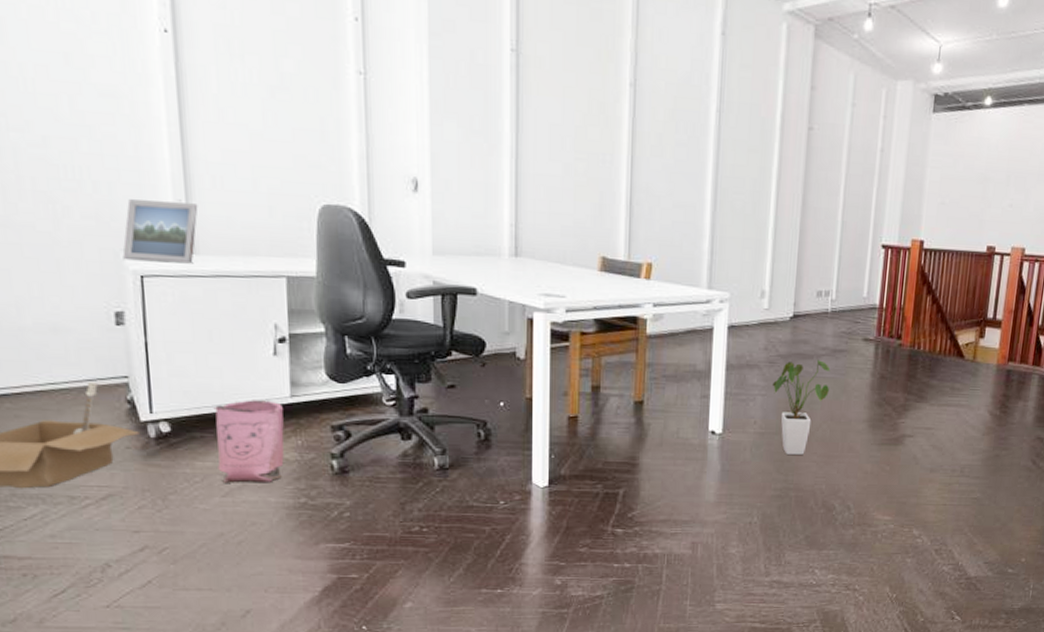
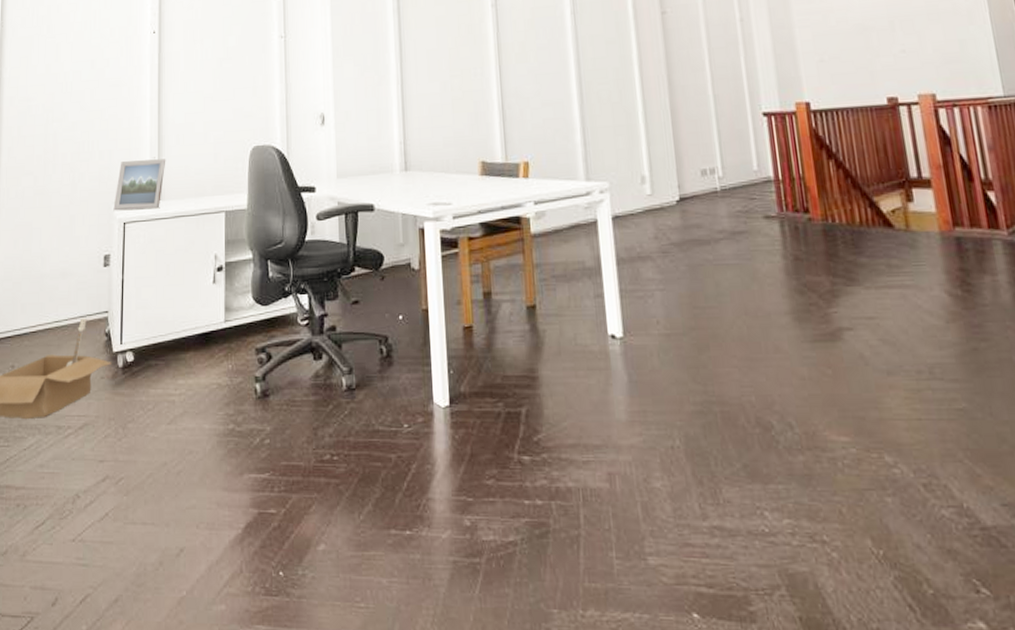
bag: present [213,400,285,484] -> none [166,326,218,410]
house plant: present [772,359,831,455] -> none [669,244,736,359]

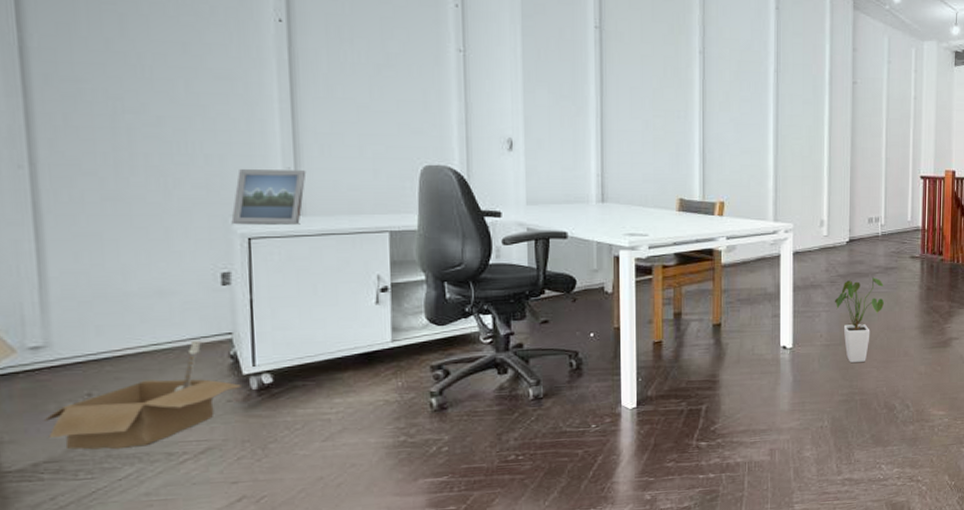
house plant: none [669,244,736,359] -> present [834,276,884,363]

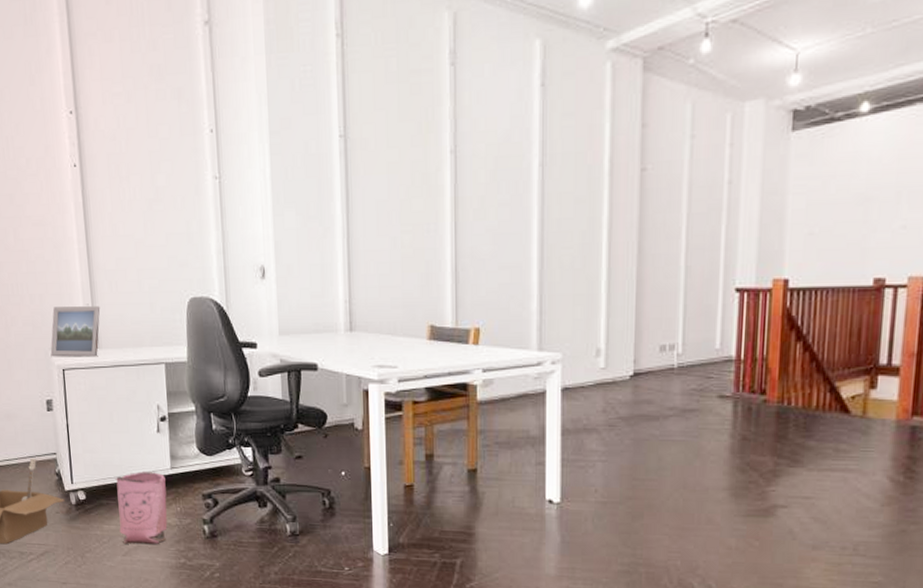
bag: none [316,346,385,428] -> present [115,472,168,545]
house plant: present [834,276,884,363] -> none [613,420,680,527]

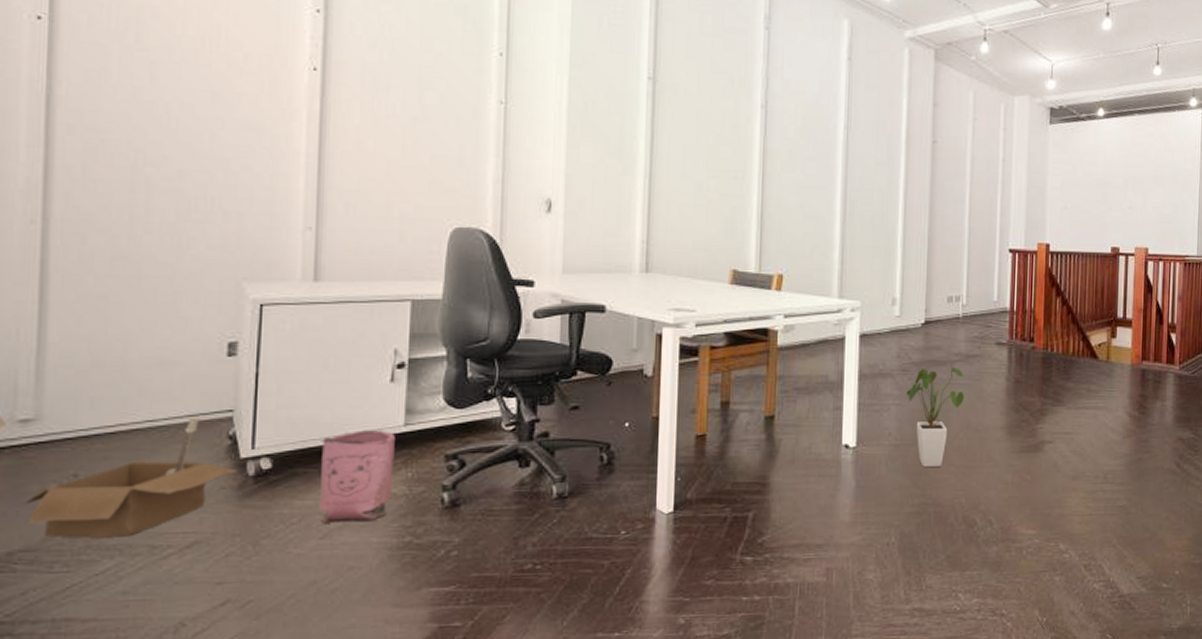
picture frame: present [50,306,101,356] -> none [244,228,328,289]
house plant: none [613,420,680,527] -> present [906,365,965,467]

